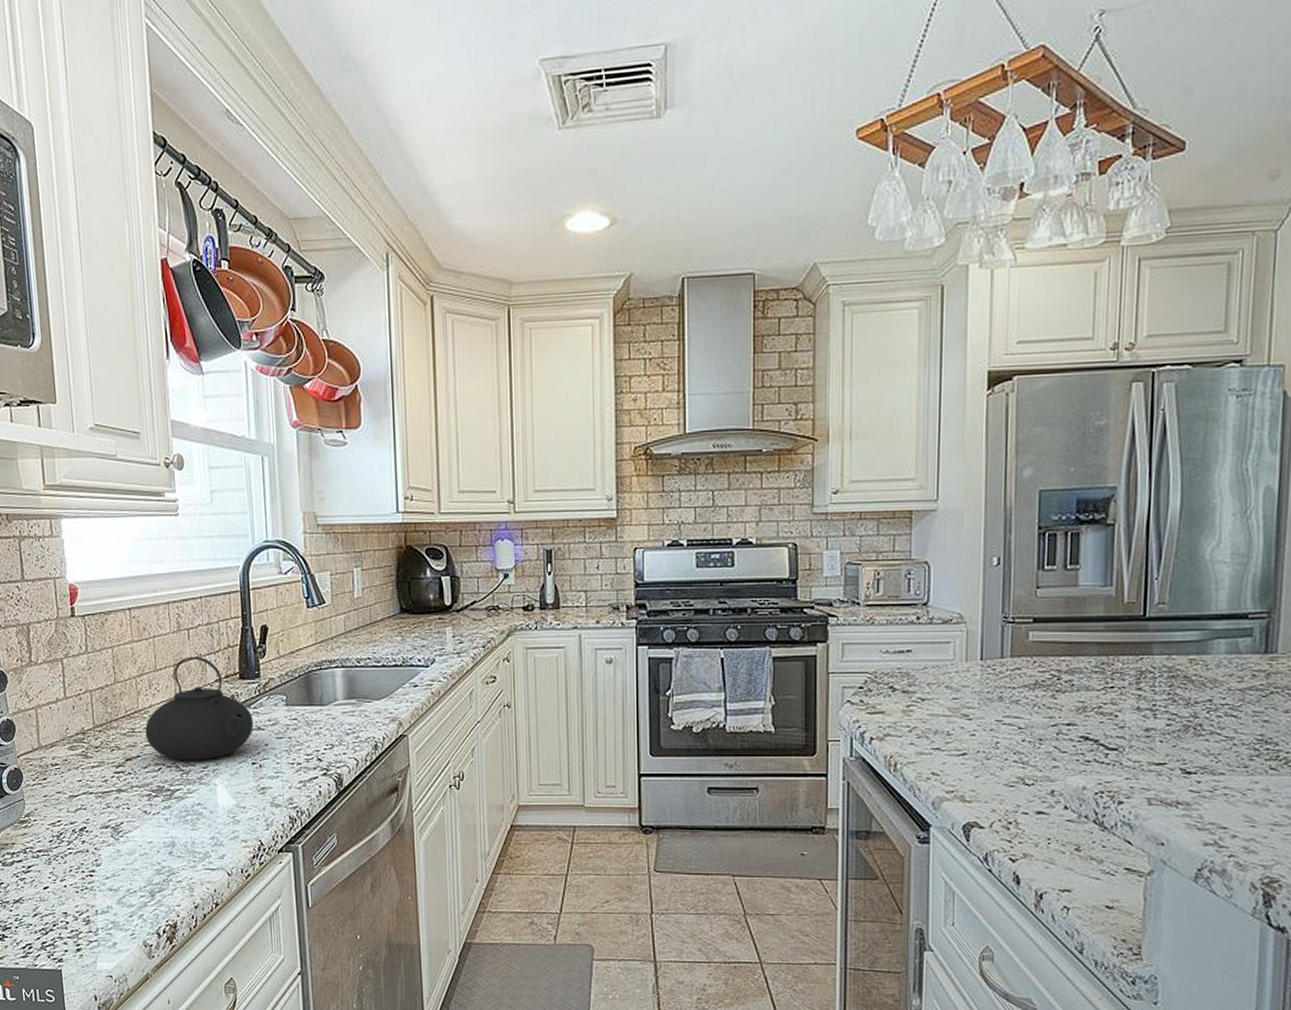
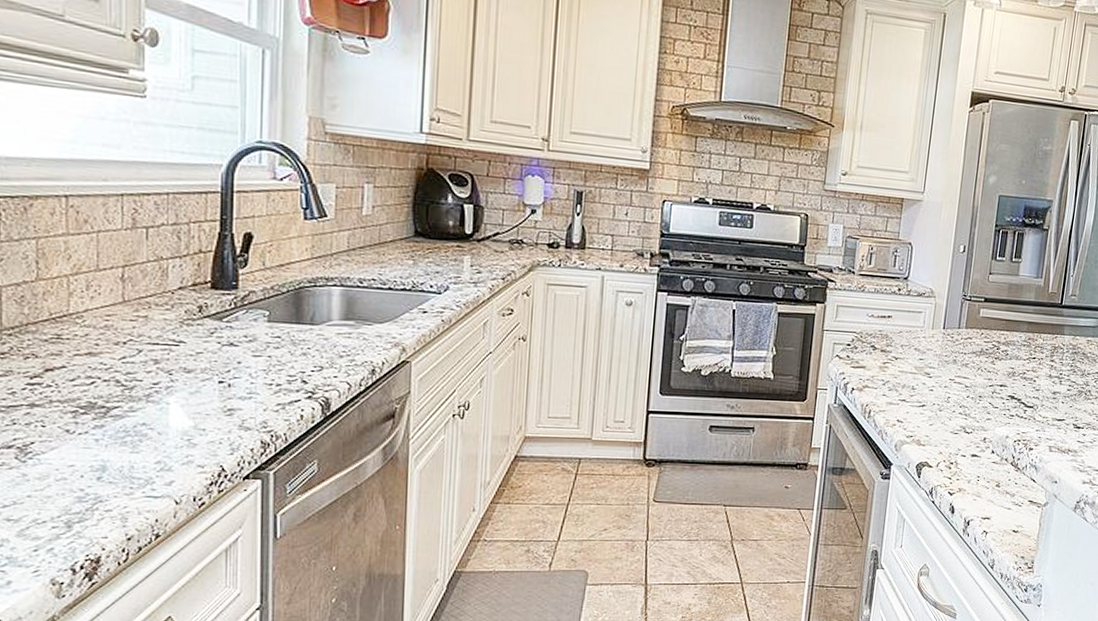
teakettle: present [145,656,253,761] -> none [76,258,224,376]

